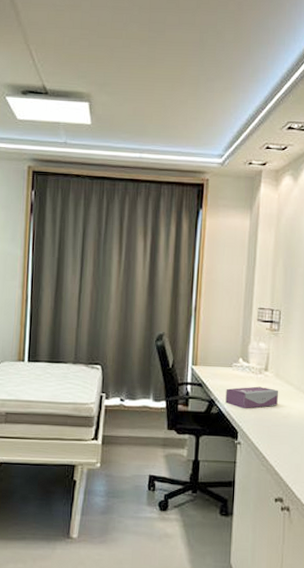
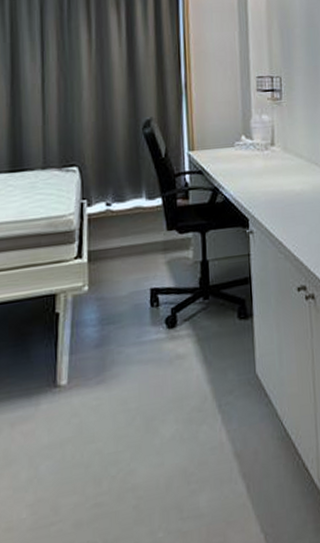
tissue box: present [225,386,278,409] -> none [230,164,289,192]

